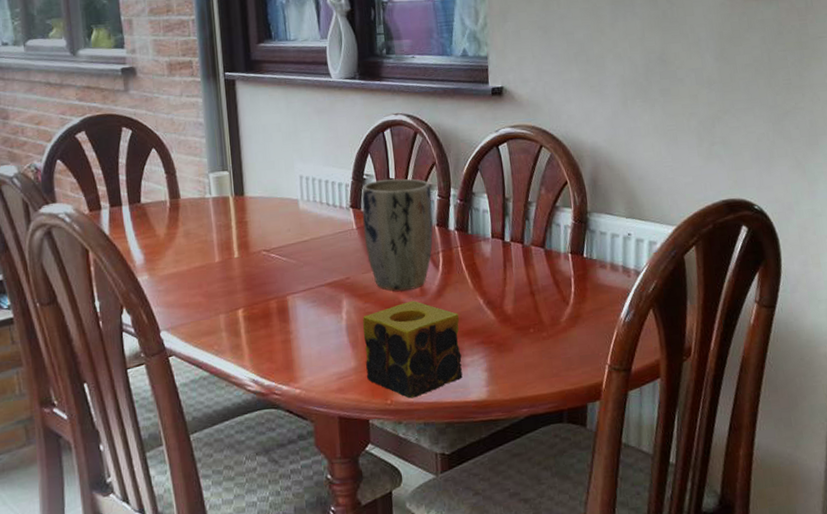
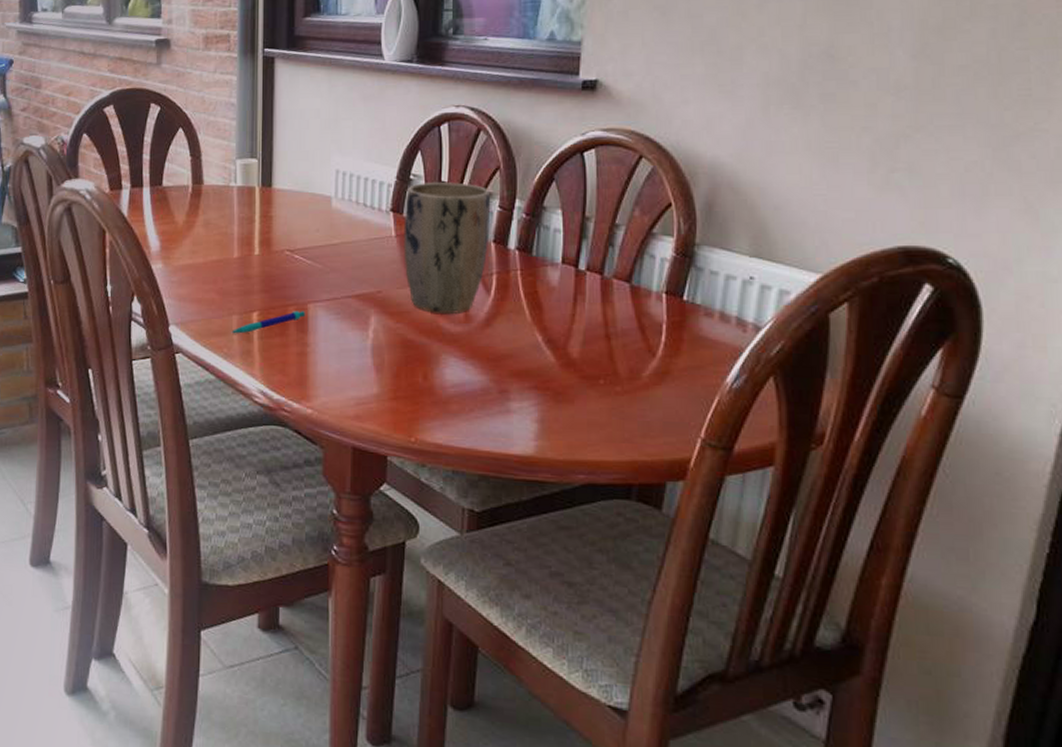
pen: none [220,303,286,332] -> present [231,311,306,334]
candle: present [363,301,463,399] -> none [389,327,510,440]

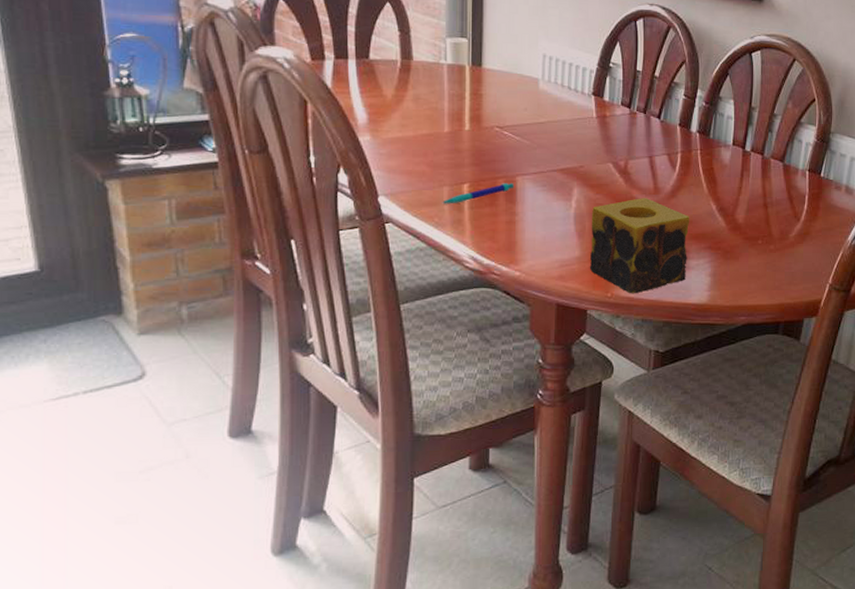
candle: none [389,327,510,440] -> present [589,198,690,294]
plant pot: present [403,181,491,314] -> none [603,70,678,186]

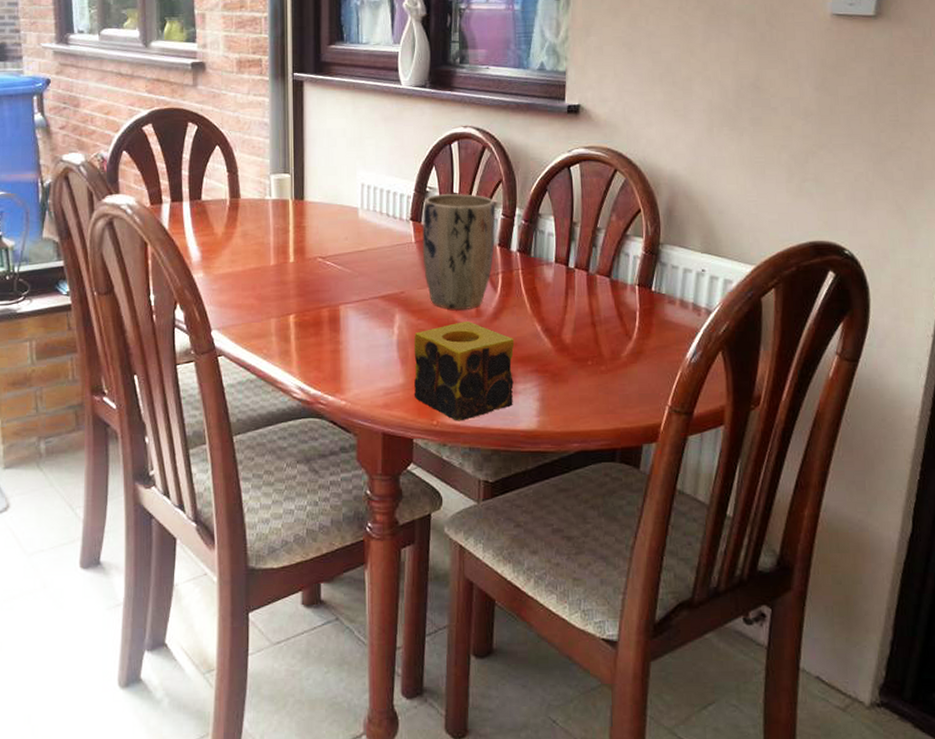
pen: present [442,183,515,204] -> none [270,312,338,336]
plant pot: none [603,70,678,186] -> present [422,193,496,310]

